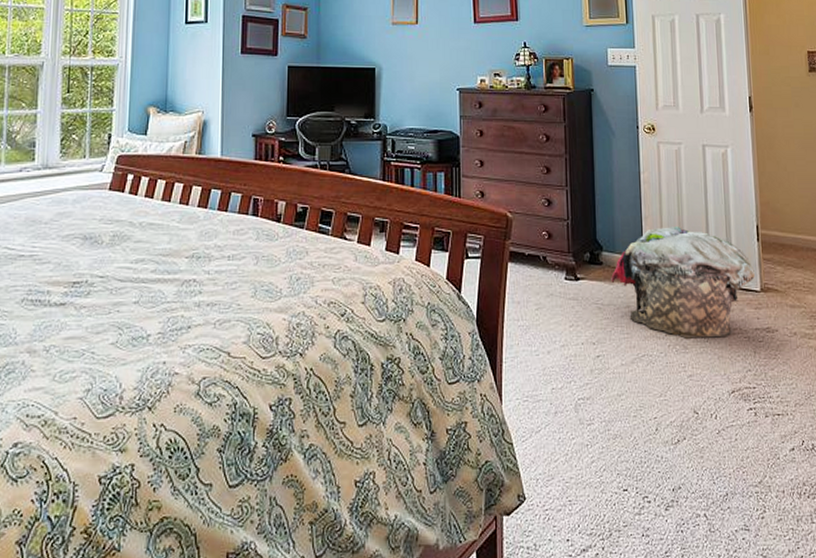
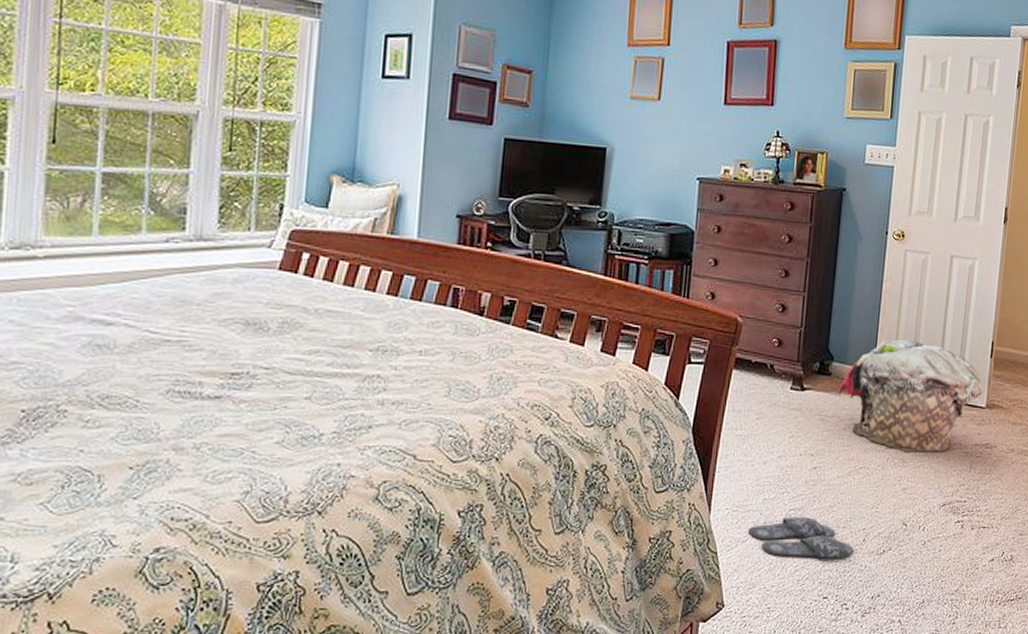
slippers: none [541,405,648,450] -> present [749,516,854,560]

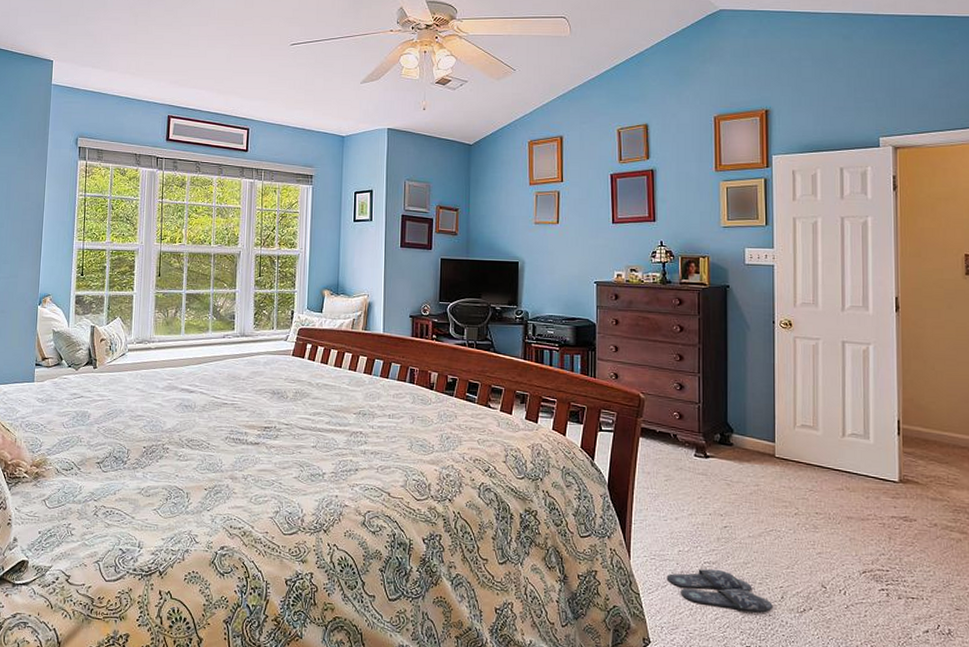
laundry basket: present [837,339,983,452] -> none [740,416,893,521]

